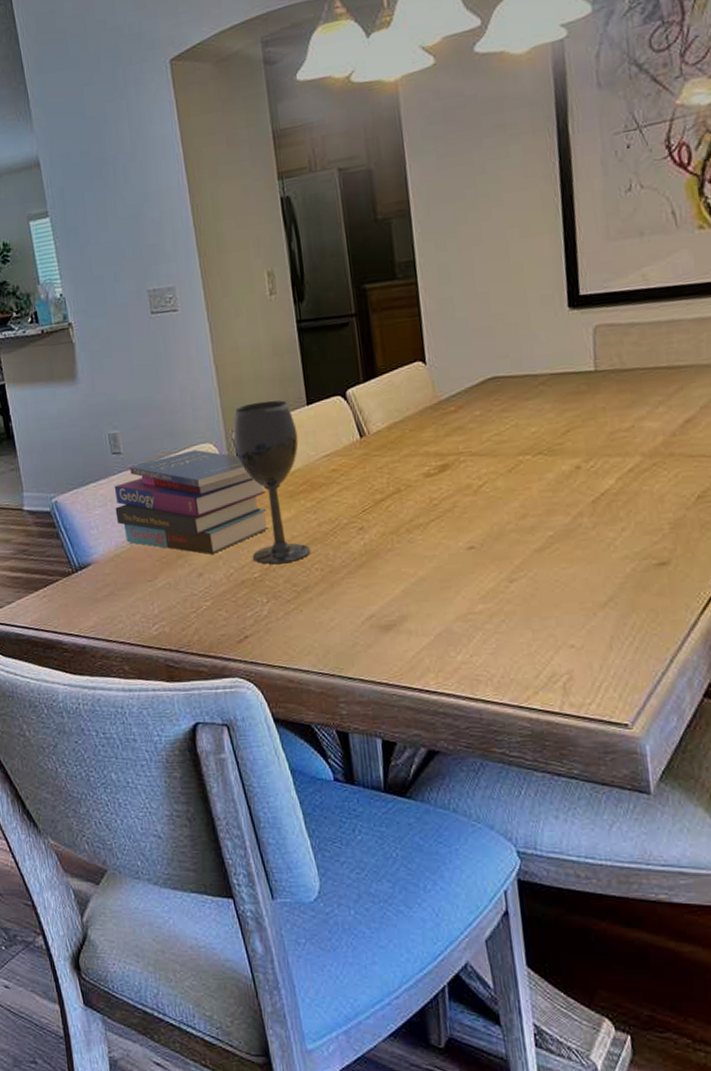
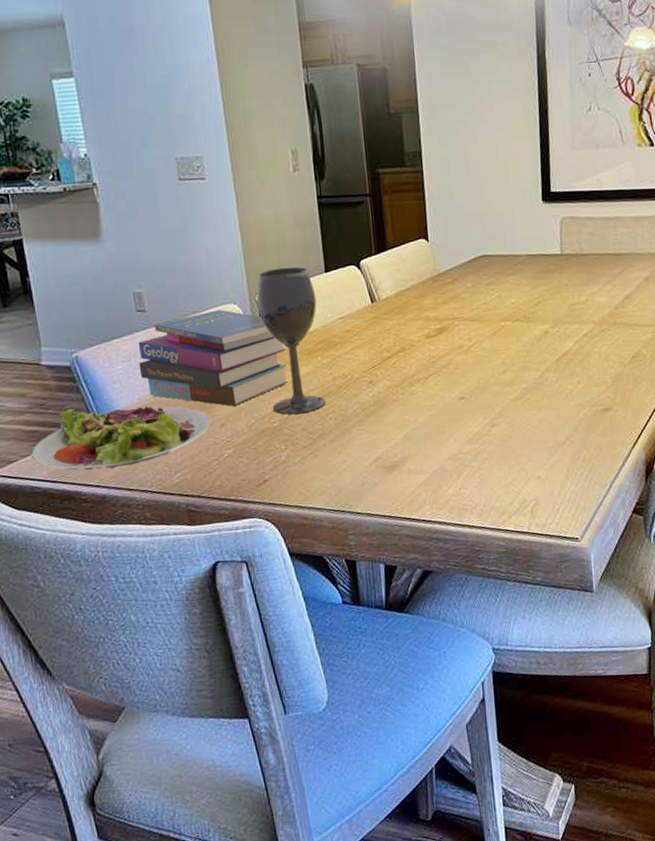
salad plate: none [16,553,188,619] -> present [31,406,210,471]

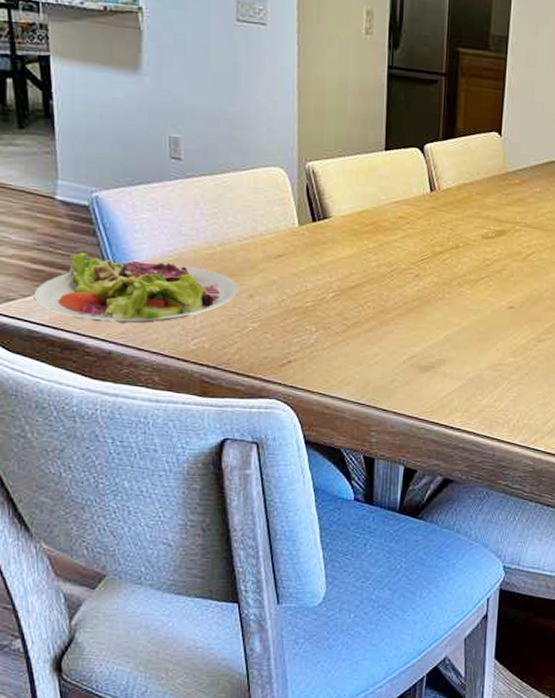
books: present [138,309,289,406] -> none [166,171,330,278]
wine glass: present [256,267,326,414] -> none [305,137,372,297]

